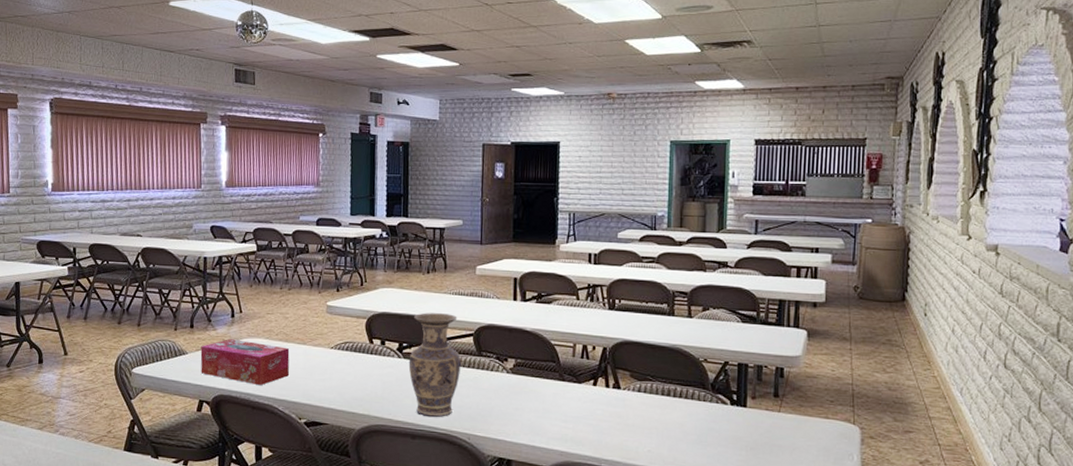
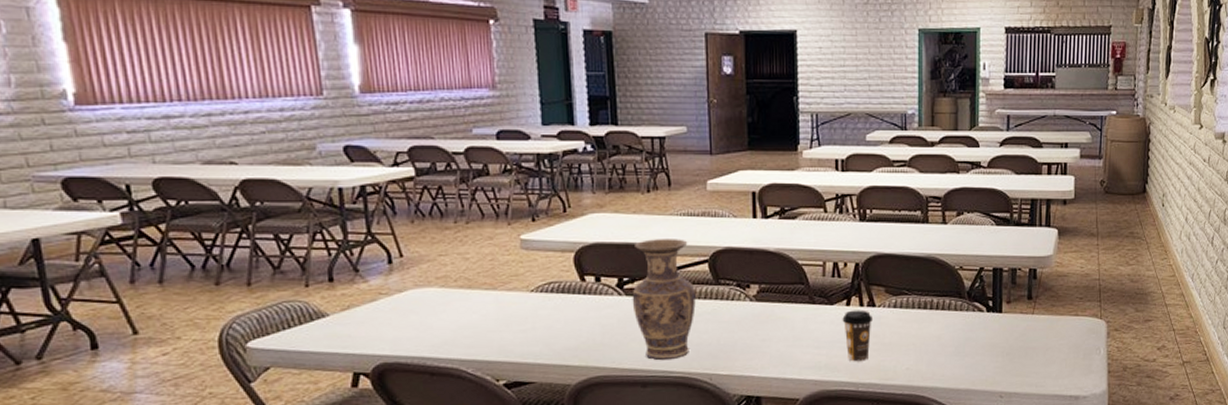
tissue box: present [200,339,290,386] -> none [347,291,478,346]
coffee cup: none [589,390,618,439] -> present [842,310,874,362]

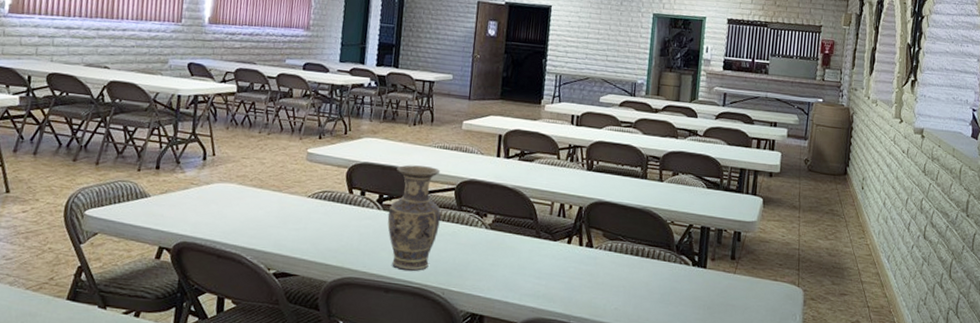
coffee cup: present [842,310,874,362] -> none [562,248,590,297]

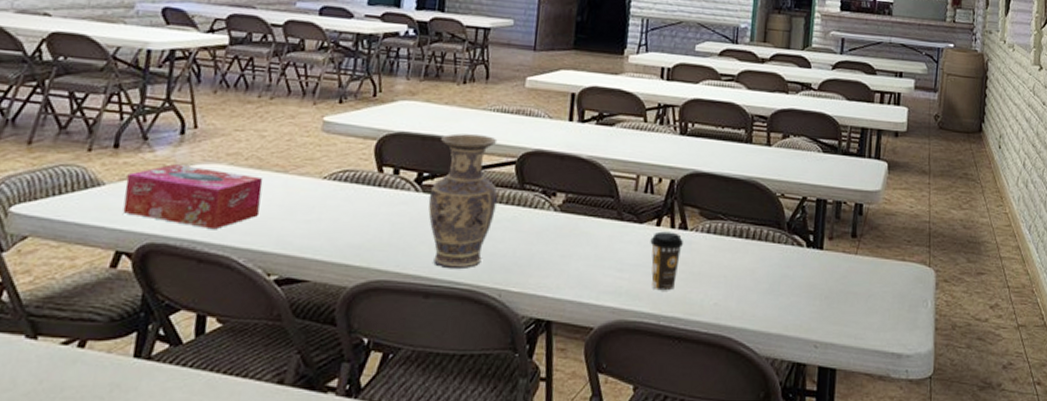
tissue box: none [163,182,264,234] -> present [122,164,264,230]
coffee cup: none [562,248,590,297] -> present [650,231,684,291]

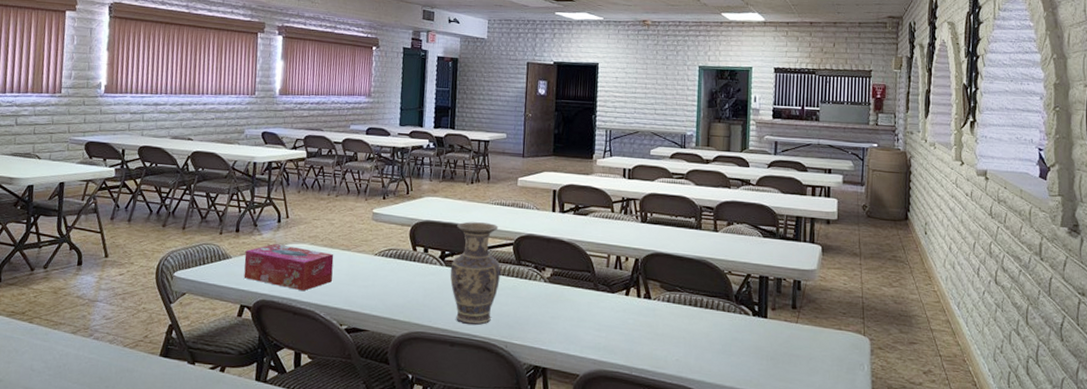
coffee cup: present [650,231,684,291] -> none [621,300,649,348]

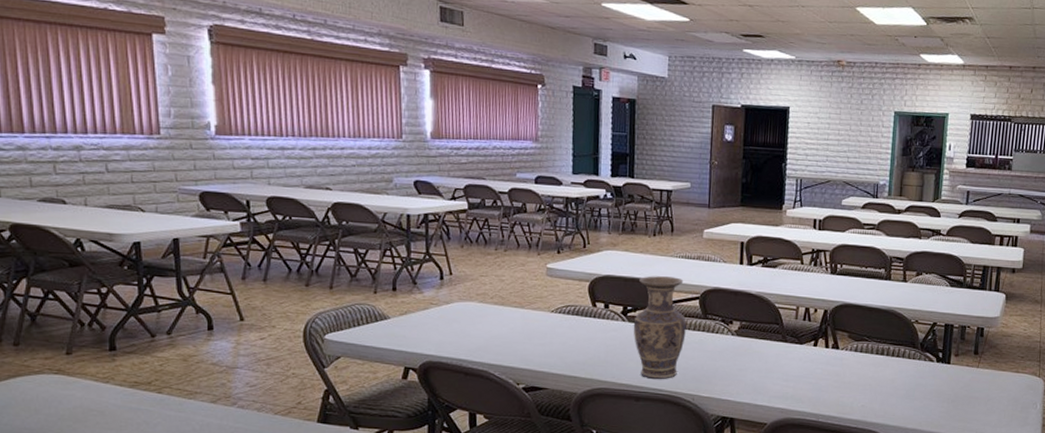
tissue box: present [243,244,334,291] -> none [405,302,507,351]

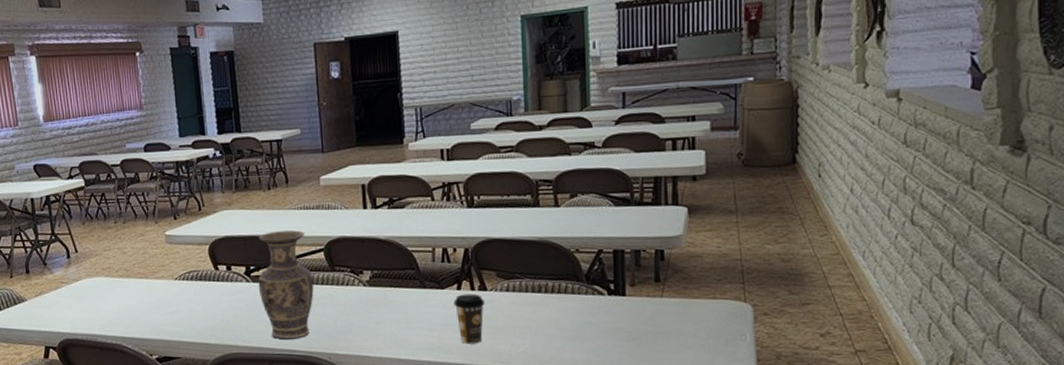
coffee cup: none [809,350,837,396] -> present [453,293,486,345]

